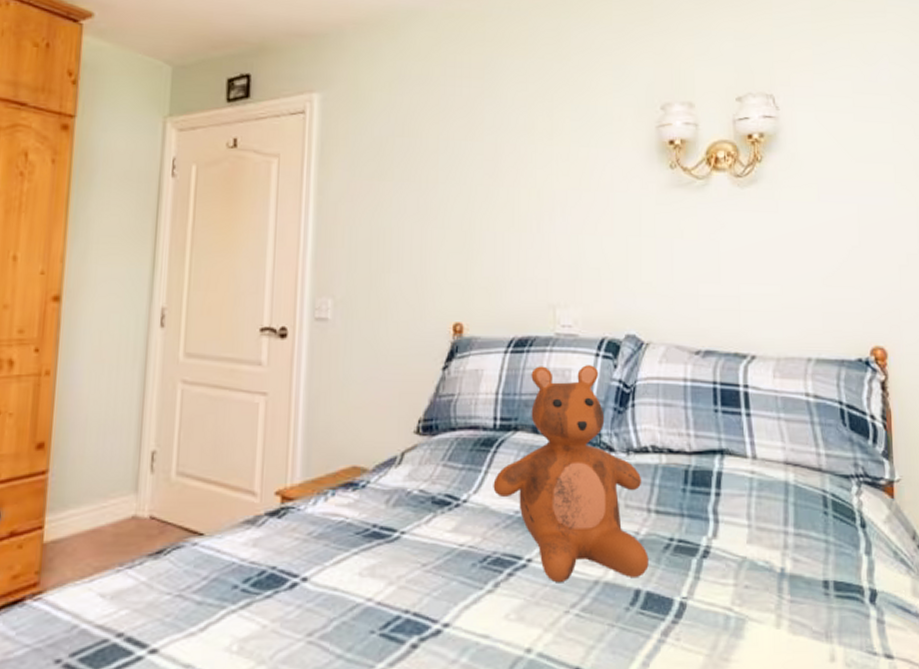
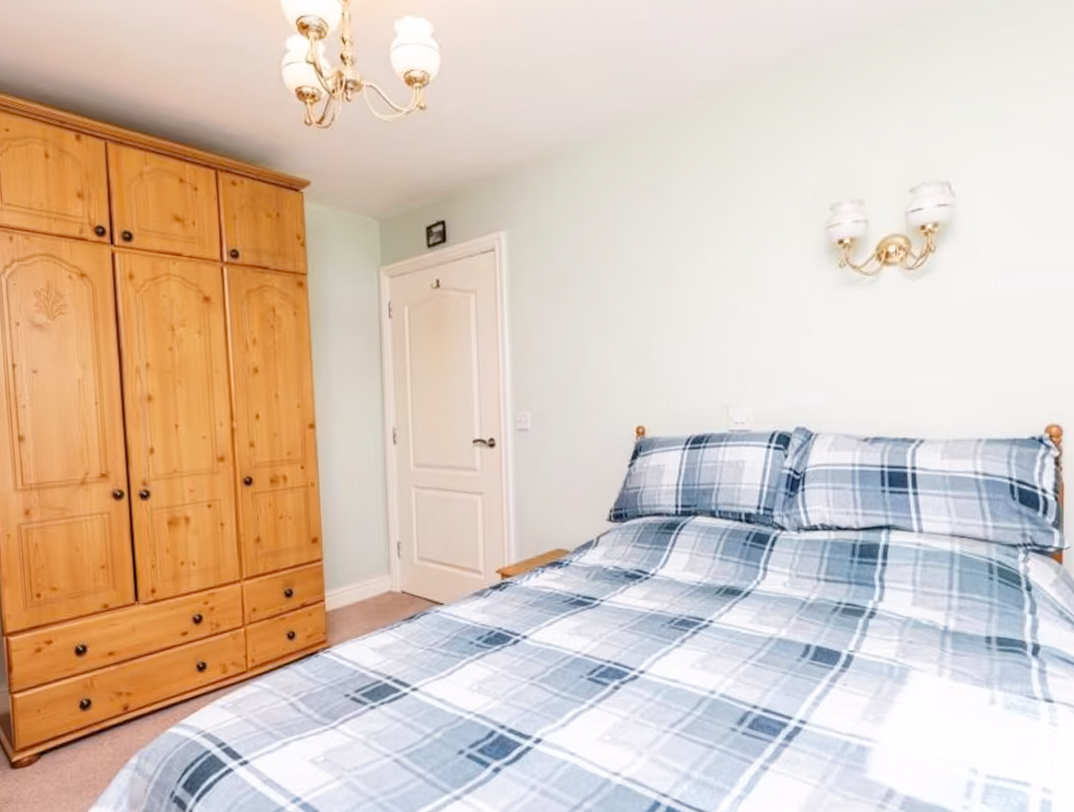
teddy bear: present [493,365,649,583] -> none [677,456,818,639]

